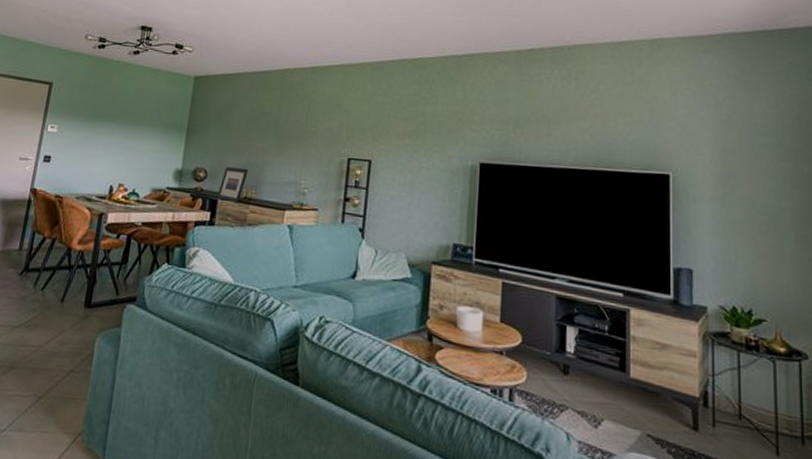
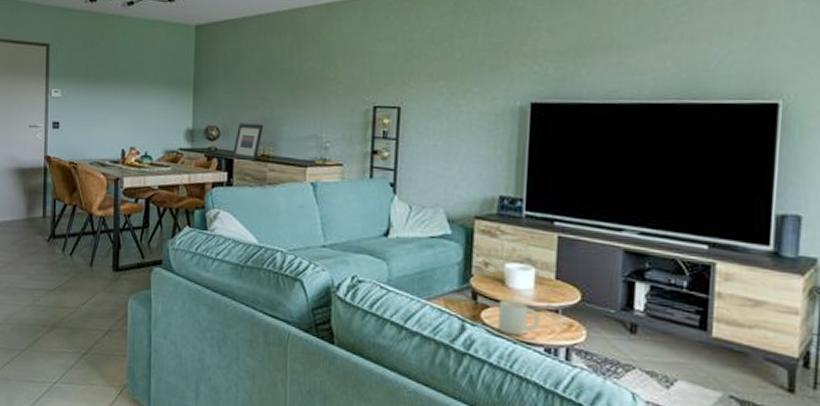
mug: none [450,341,488,377] -> present [498,300,541,336]

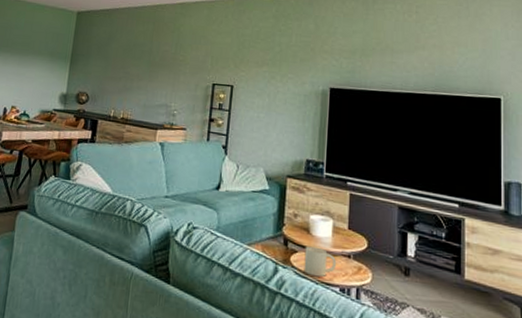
picture frame: present [232,123,264,162] -> none [96,91,125,123]

